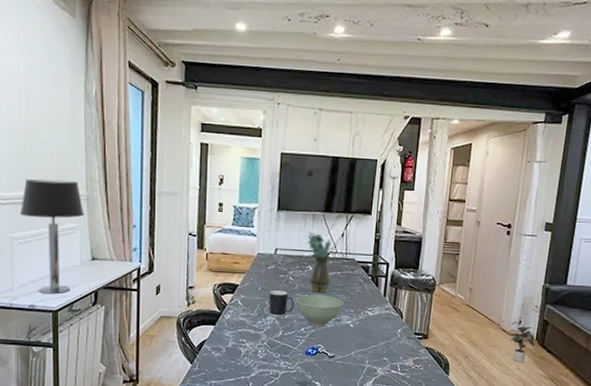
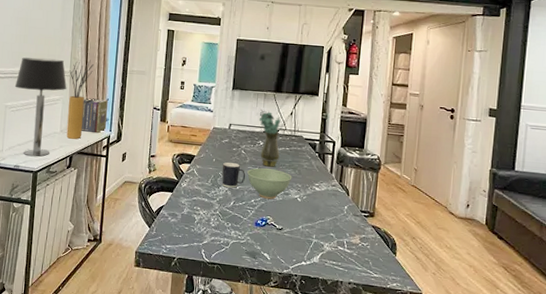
vase: none [86,180,114,273] -> present [66,60,94,139]
books: none [105,225,136,265] -> present [81,98,108,133]
potted plant: present [509,322,535,363] -> none [457,205,485,248]

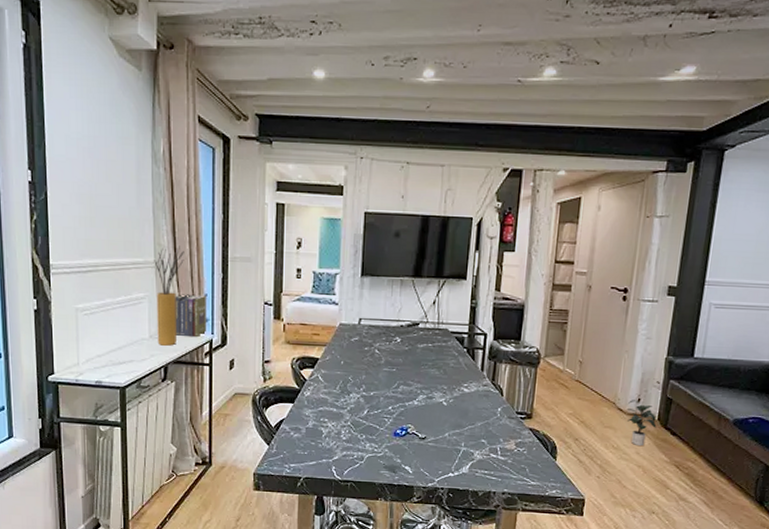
table lamp: present [14,57,67,157] -> none [85,245,153,370]
mug: present [222,162,245,188] -> none [352,364,380,394]
bowl: present [247,168,292,200] -> none [383,369,436,405]
vase: present [258,109,281,167] -> none [394,298,422,367]
potted plant: none [457,205,485,248] -> present [626,400,657,447]

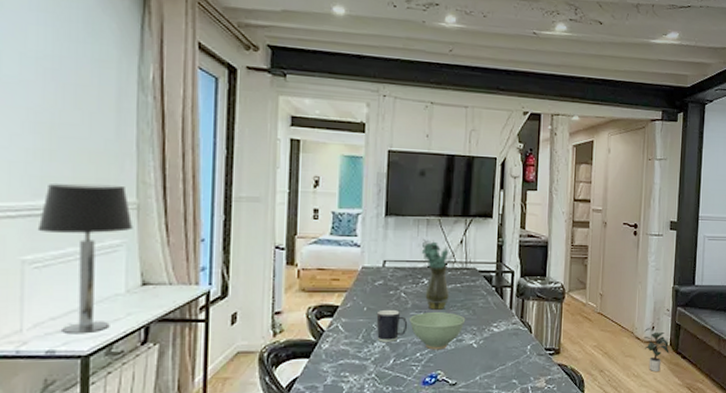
table lamp: none [85,245,153,370] -> present [37,184,133,335]
vase: present [154,245,184,346] -> none [136,184,176,301]
books: present [175,294,207,337] -> none [161,239,204,290]
mug: none [352,364,380,394] -> present [376,309,407,342]
bowl: none [383,369,436,405] -> present [410,312,466,350]
vase: none [394,298,422,367] -> present [421,238,449,310]

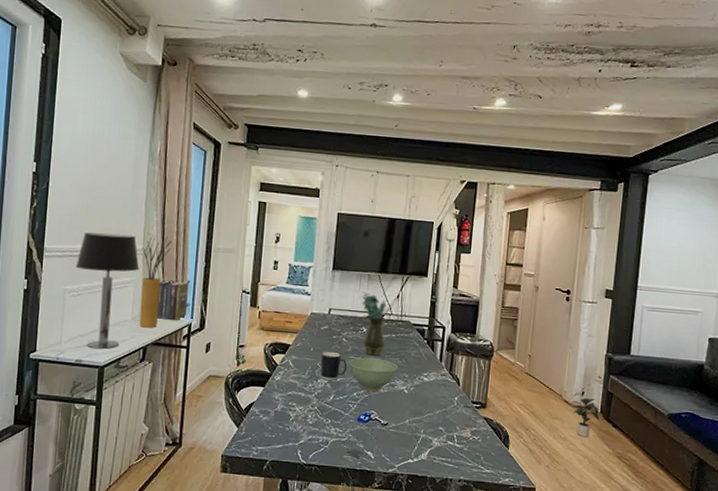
vase: none [136,184,176,301] -> present [139,235,171,328]
books: none [161,239,204,290] -> present [156,280,189,321]

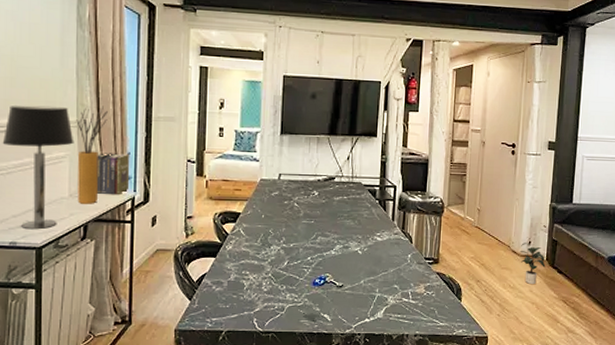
mug: present [320,351,347,380] -> none [272,217,299,246]
bowl: present [349,357,399,392] -> none [302,221,352,255]
vase: present [362,291,387,356] -> none [312,154,337,219]

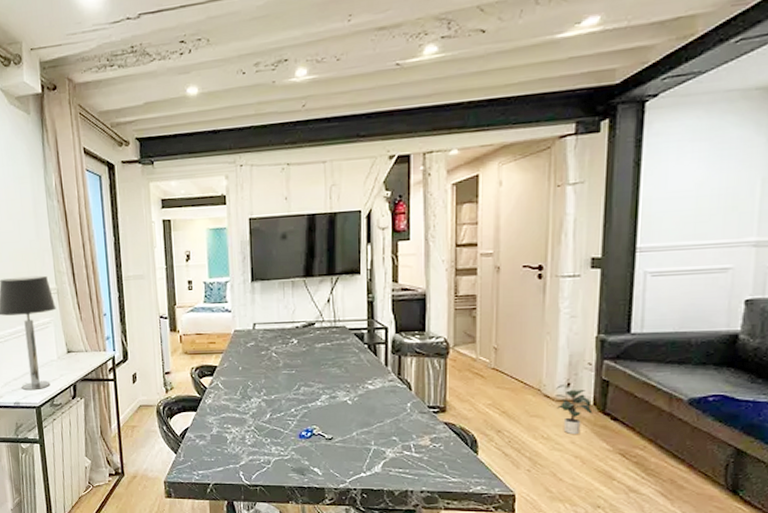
vase: present [76,106,108,204] -> none [56,270,83,365]
books: present [96,153,130,195] -> none [77,314,109,356]

